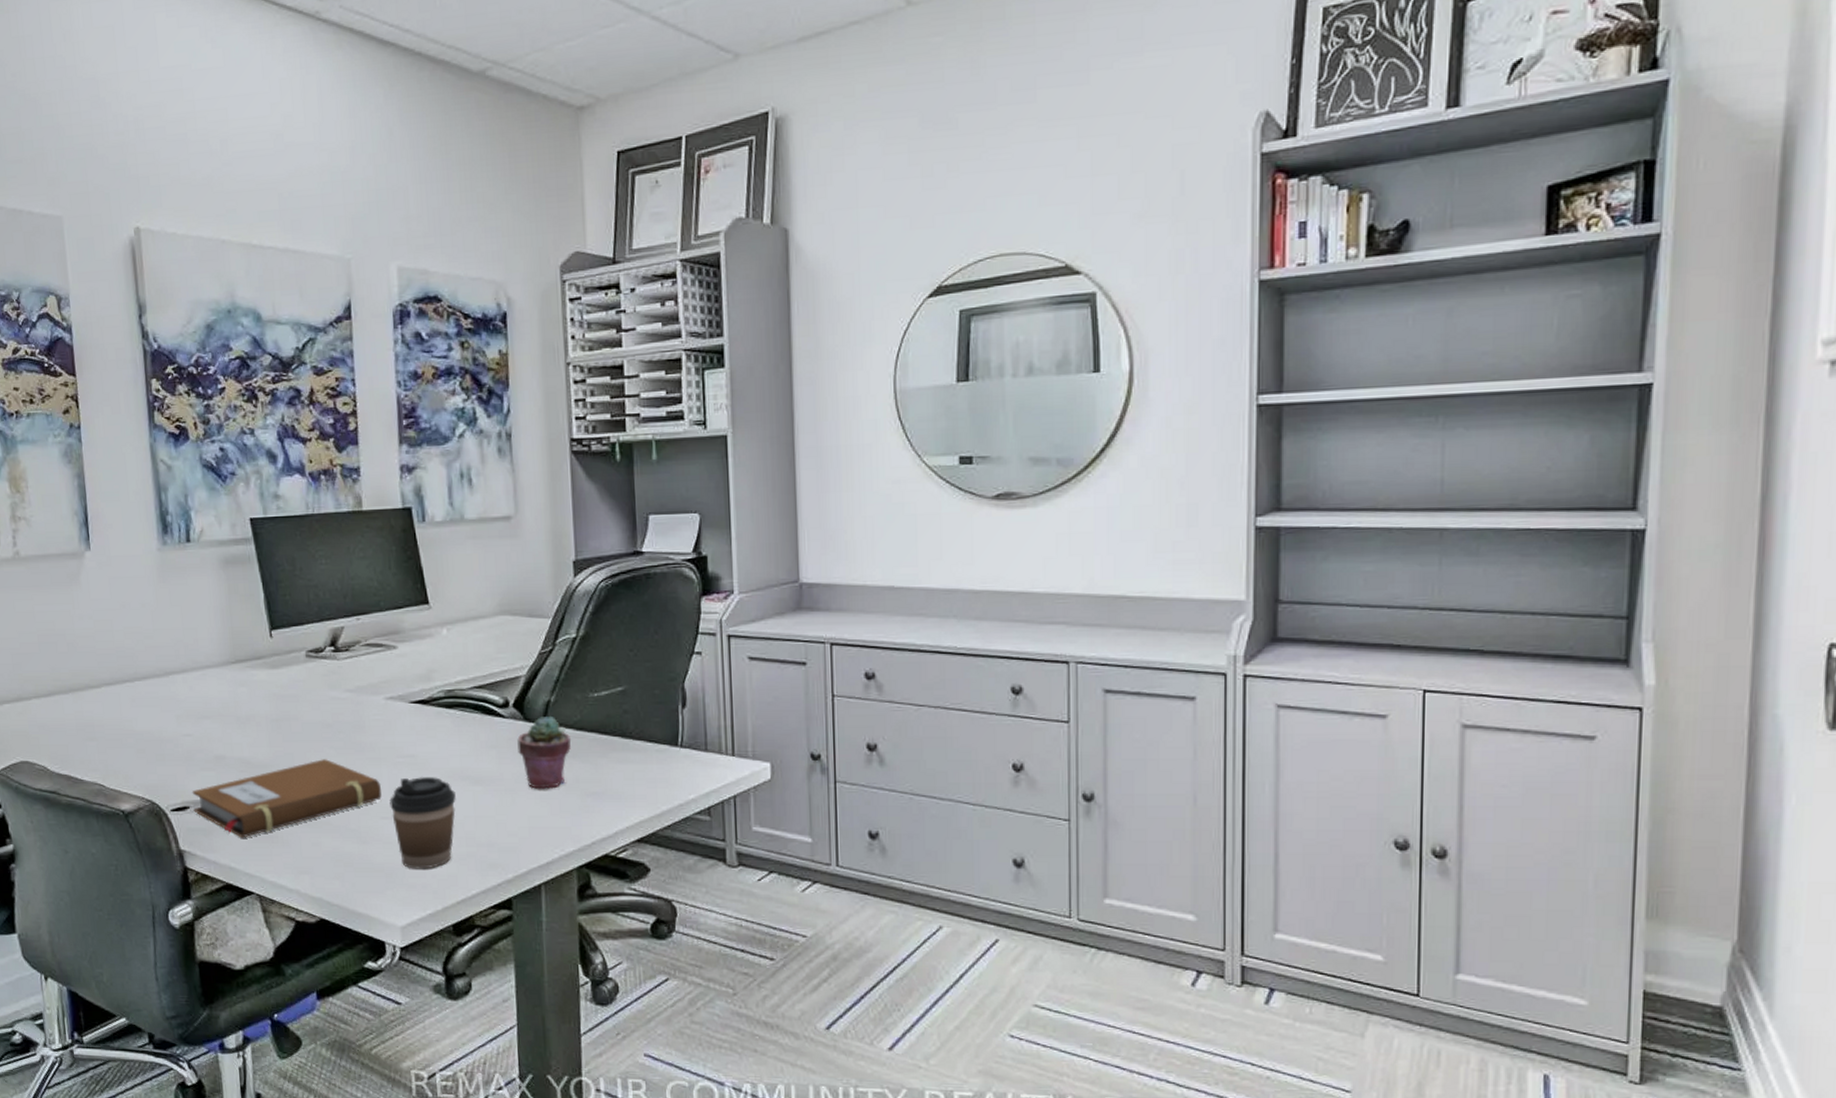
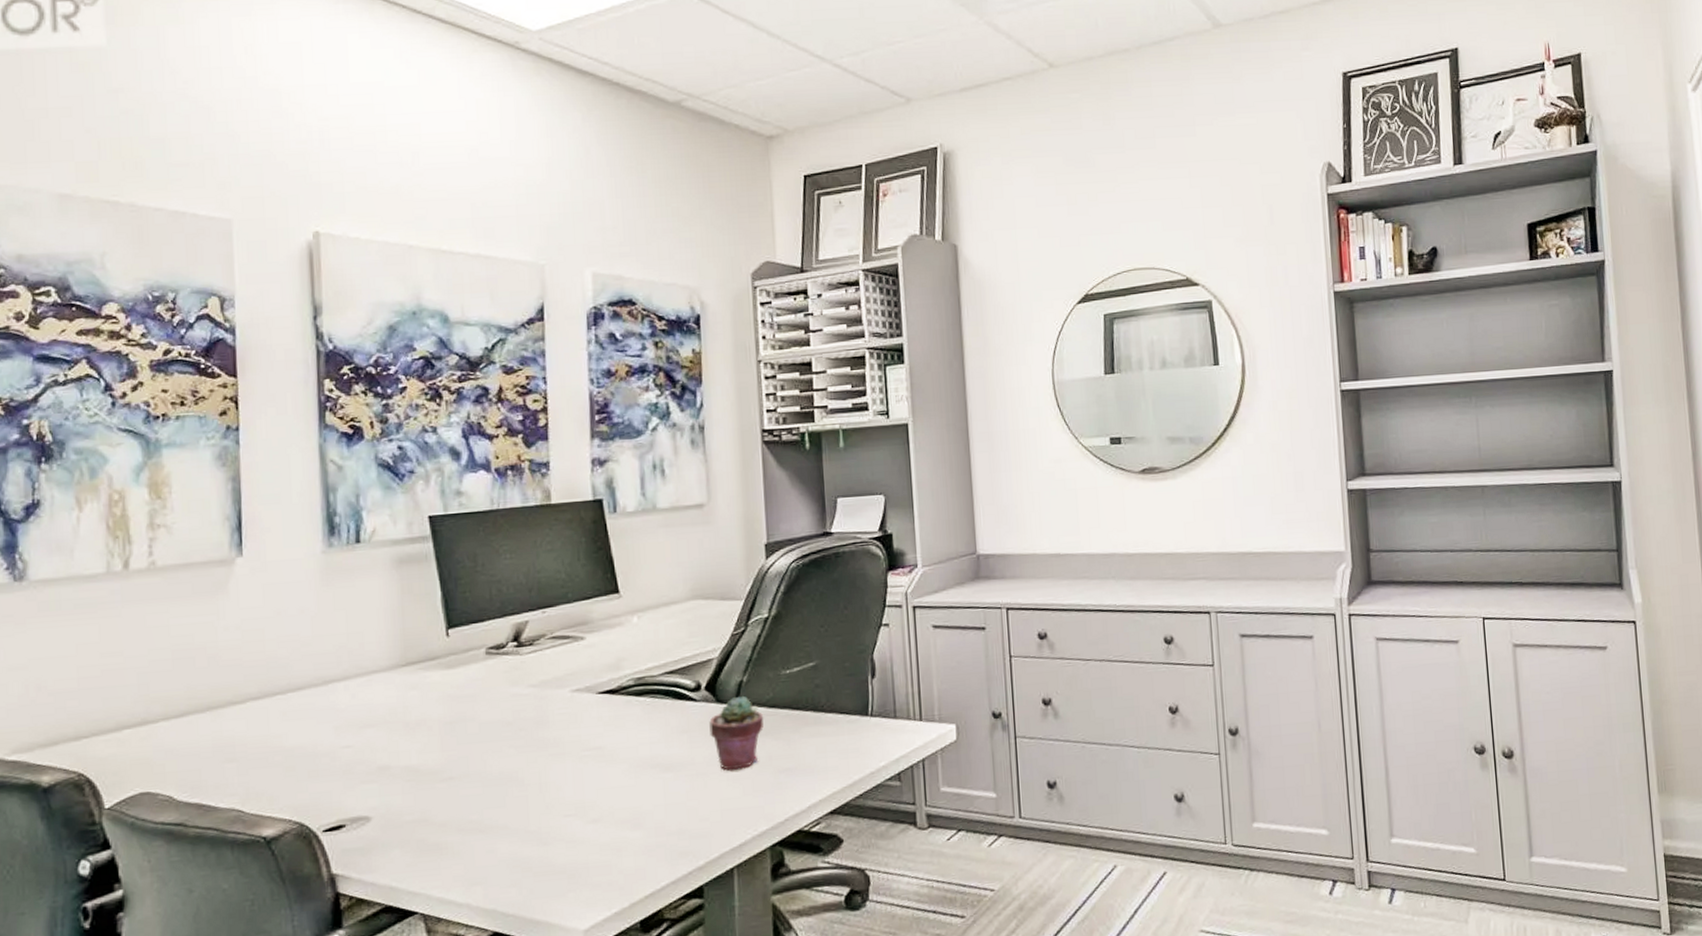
notebook: present [192,759,382,838] -> none [349,759,565,854]
coffee cup: present [389,776,456,869] -> none [574,768,645,867]

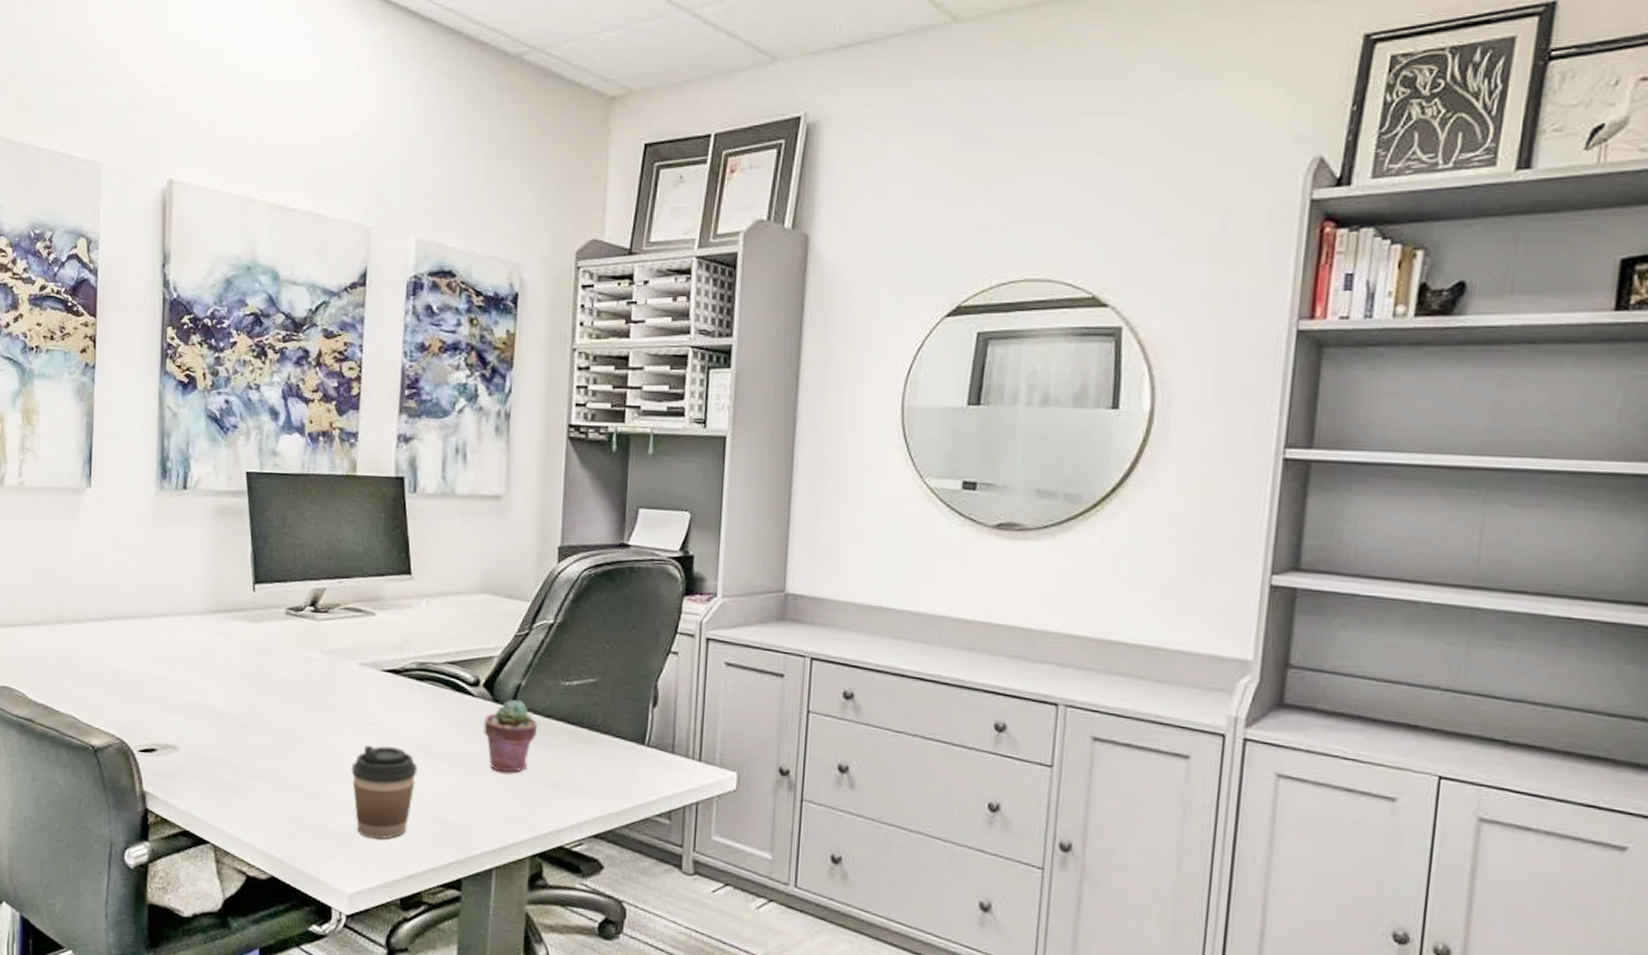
coffee cup: none [574,768,645,867] -> present [351,745,417,839]

